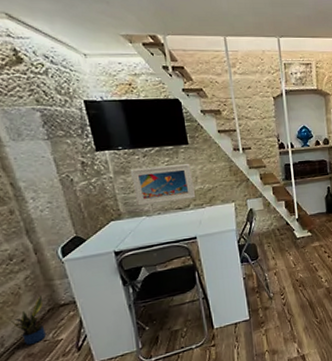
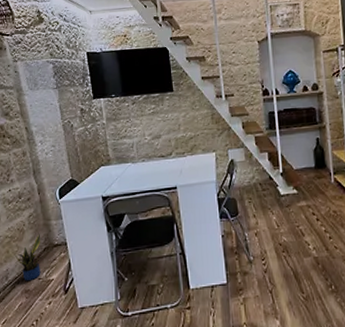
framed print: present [130,164,196,206] -> none [120,111,178,152]

